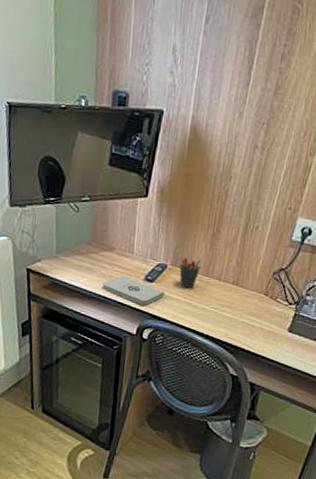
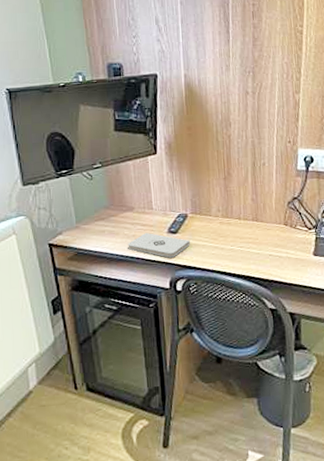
pen holder: present [179,257,201,289] -> none [200,203,219,233]

